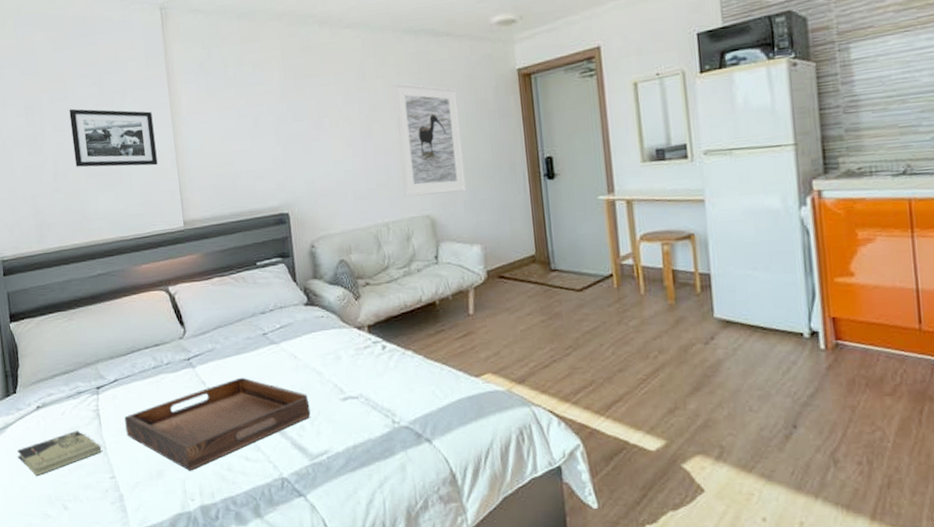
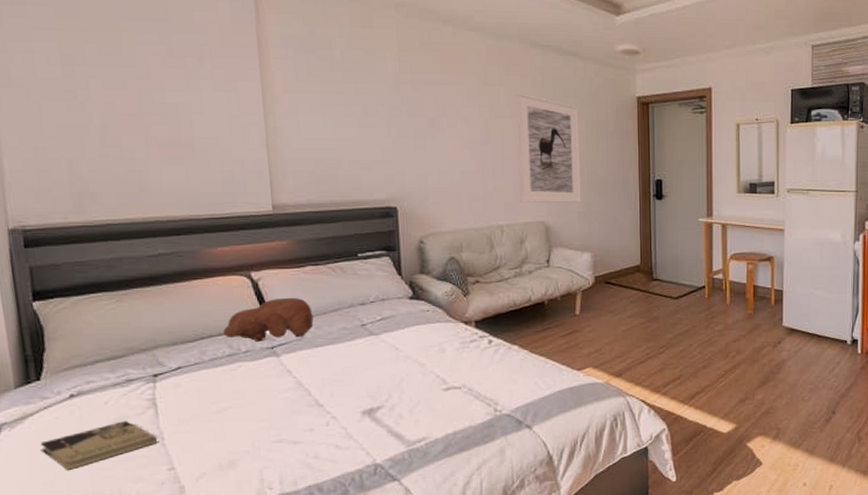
picture frame: present [69,108,158,167] -> none [124,66,243,143]
serving tray: present [124,377,311,471] -> none [189,367,410,460]
teddy bear: none [149,309,222,354] -> present [223,297,314,342]

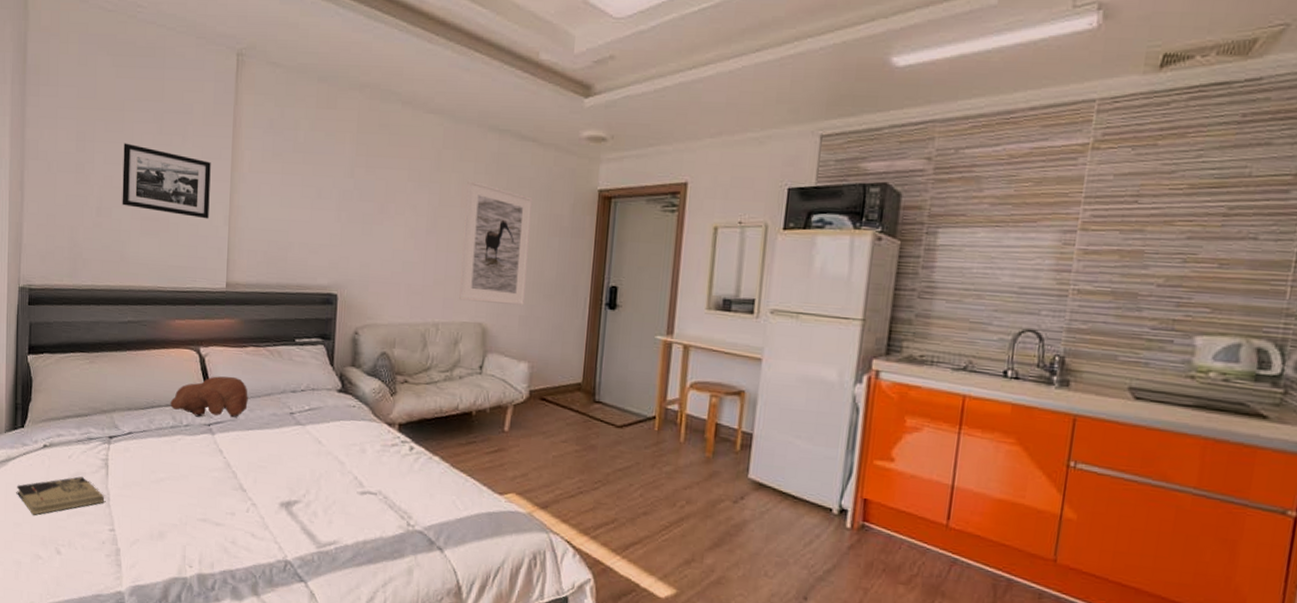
picture frame: none [124,66,243,143] -> present [122,143,211,219]

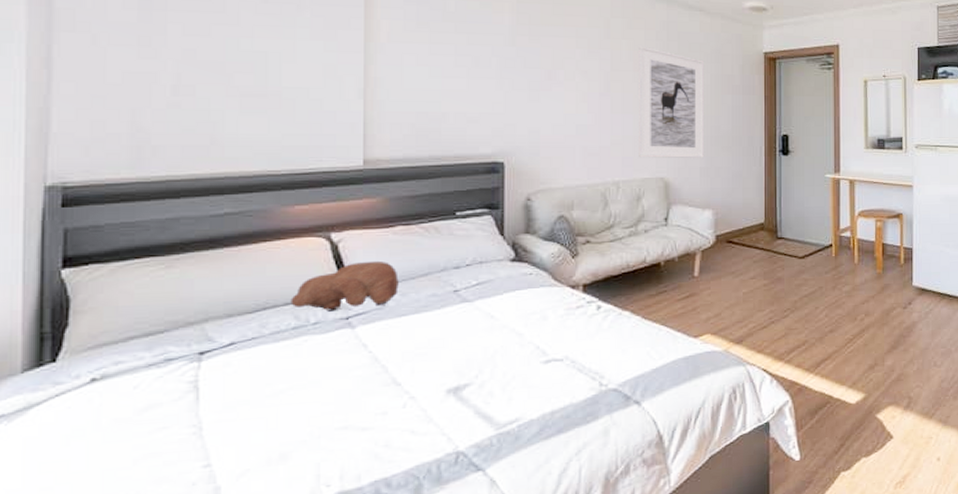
book: present [16,476,104,515] -> none [43,409,193,472]
picture frame: present [122,143,211,219] -> none [211,12,337,93]

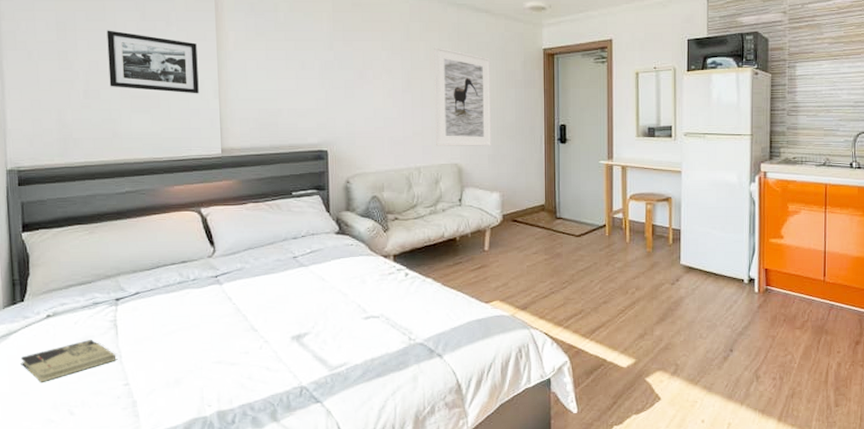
book: none [43,409,193,472] -> present [20,340,115,382]
picture frame: none [211,12,337,93] -> present [106,30,199,94]
teddy bear: present [291,260,399,312] -> none [175,231,252,271]

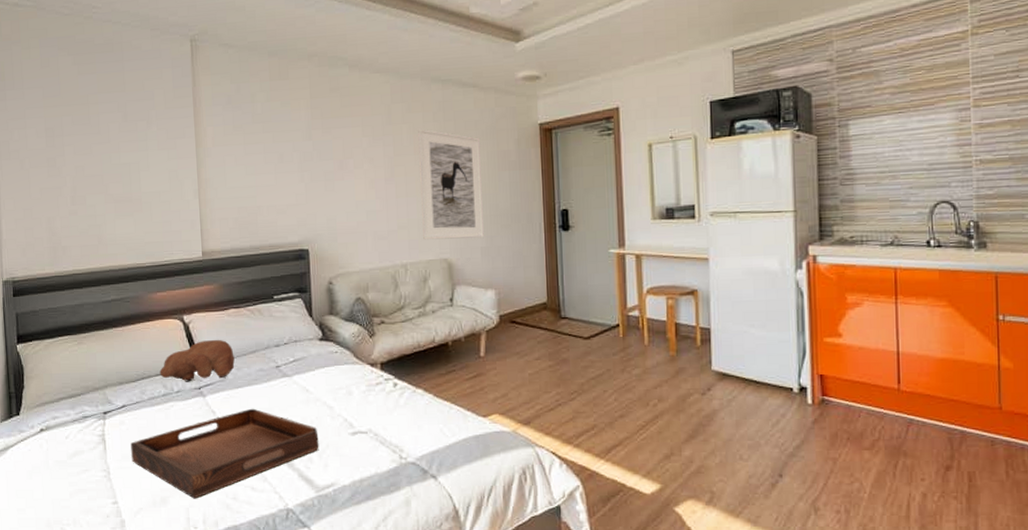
book: present [20,340,115,382] -> none [17,455,104,499]
picture frame: present [106,30,199,94] -> none [91,133,179,195]
serving tray: none [144,295,333,379] -> present [131,408,319,499]
teddy bear: none [175,231,252,271] -> present [160,339,235,382]

